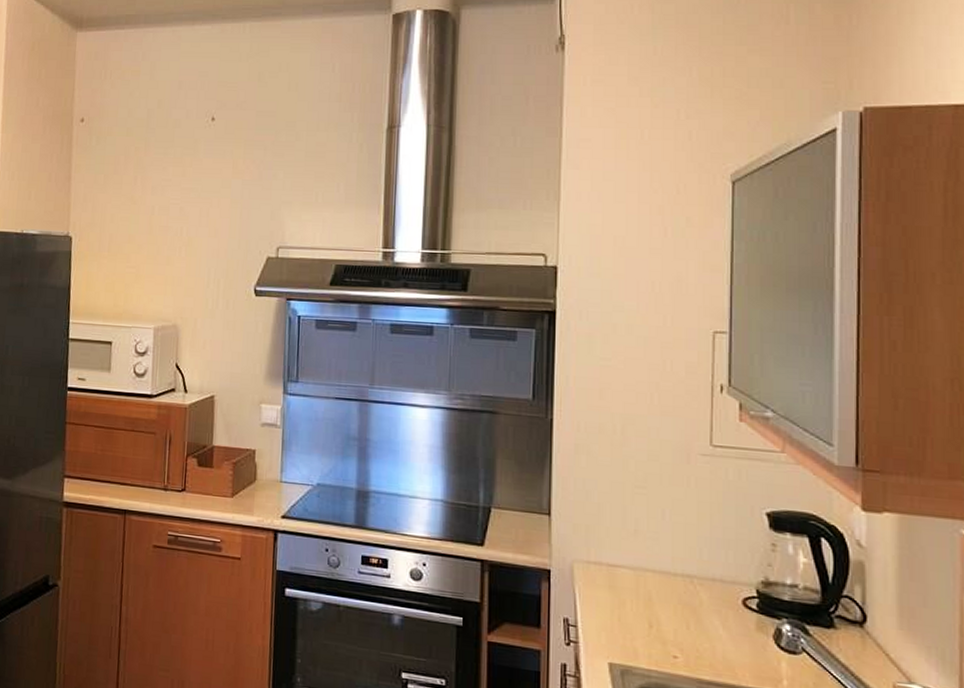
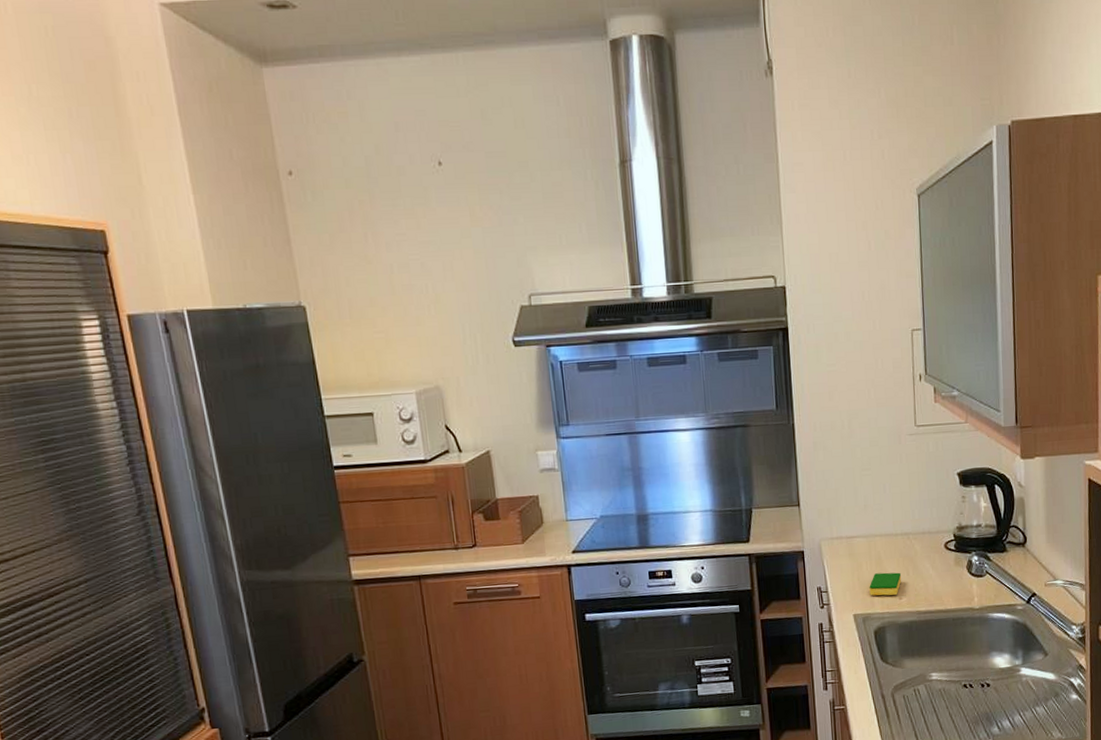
dish sponge: none [633,617,679,652] -> present [869,572,902,596]

